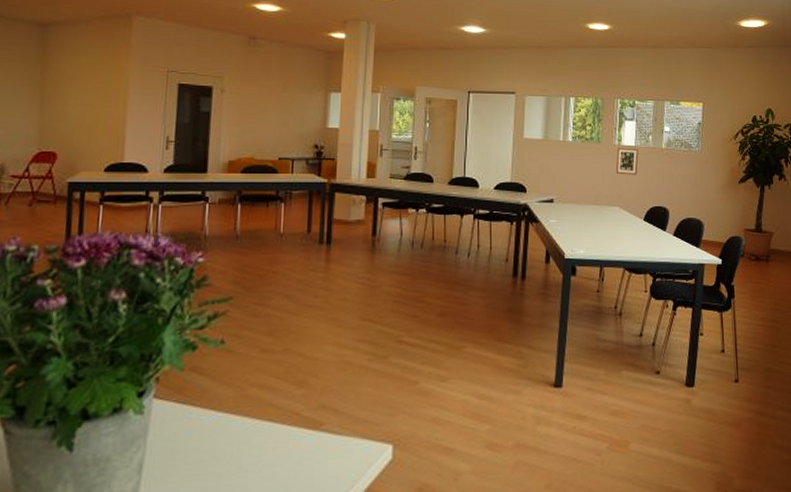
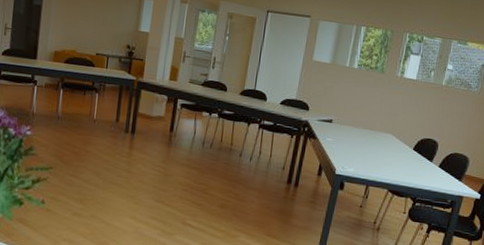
picture frame: present [615,148,639,175] -> none [394,80,419,107]

